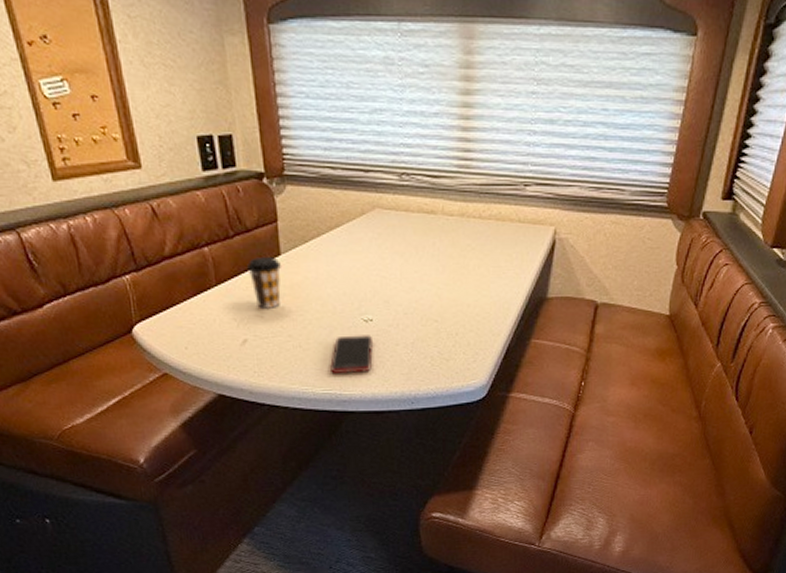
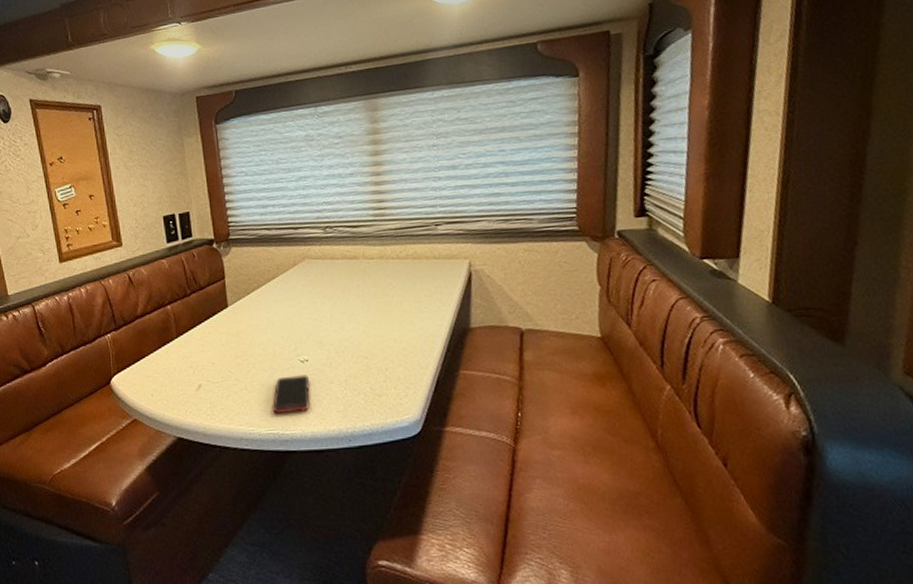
coffee cup: present [247,257,282,308] -> none [201,309,230,356]

